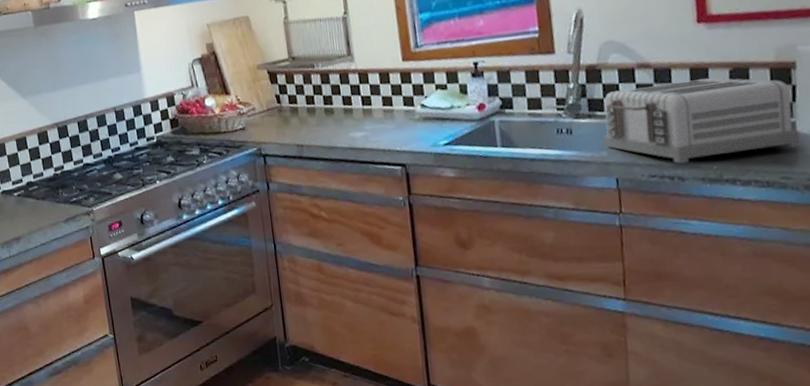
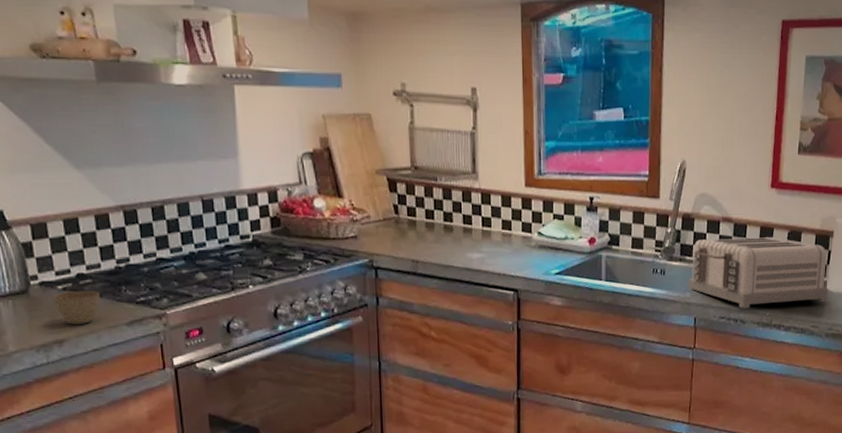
cup: none [11,195,44,224] -> present [53,290,100,325]

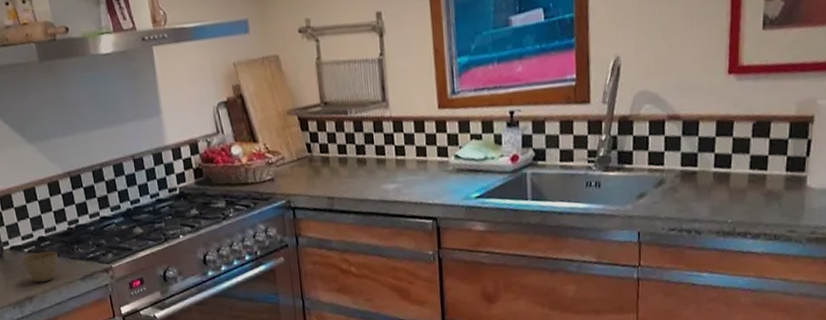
toaster: present [689,236,828,309] -> none [629,131,809,217]

